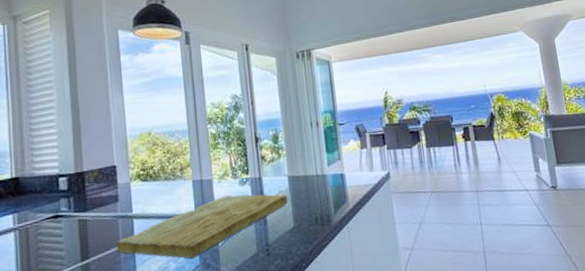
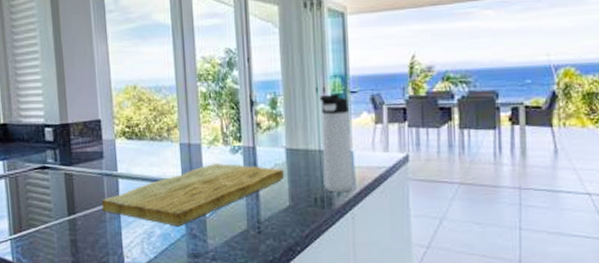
thermos bottle: none [314,126,347,211] -> present [320,93,353,193]

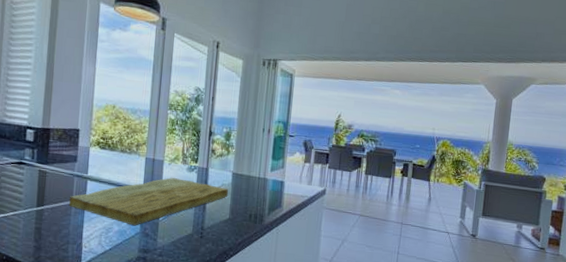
thermos bottle: present [320,93,353,193] -> none [258,135,287,213]

